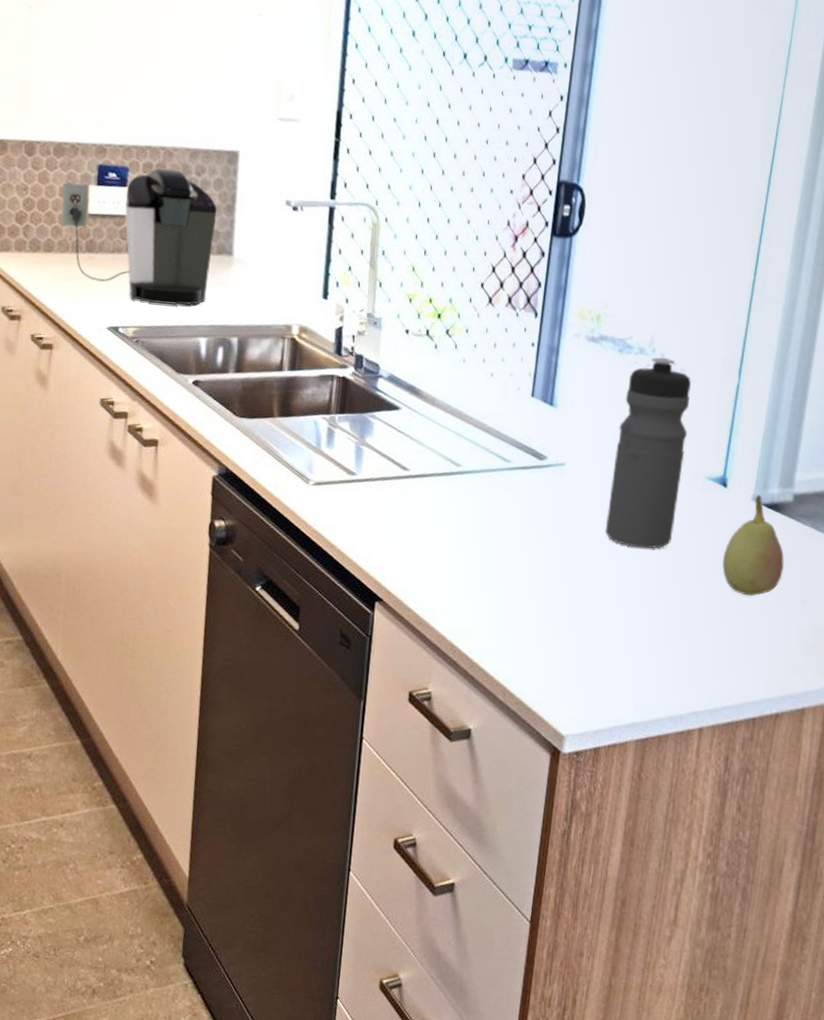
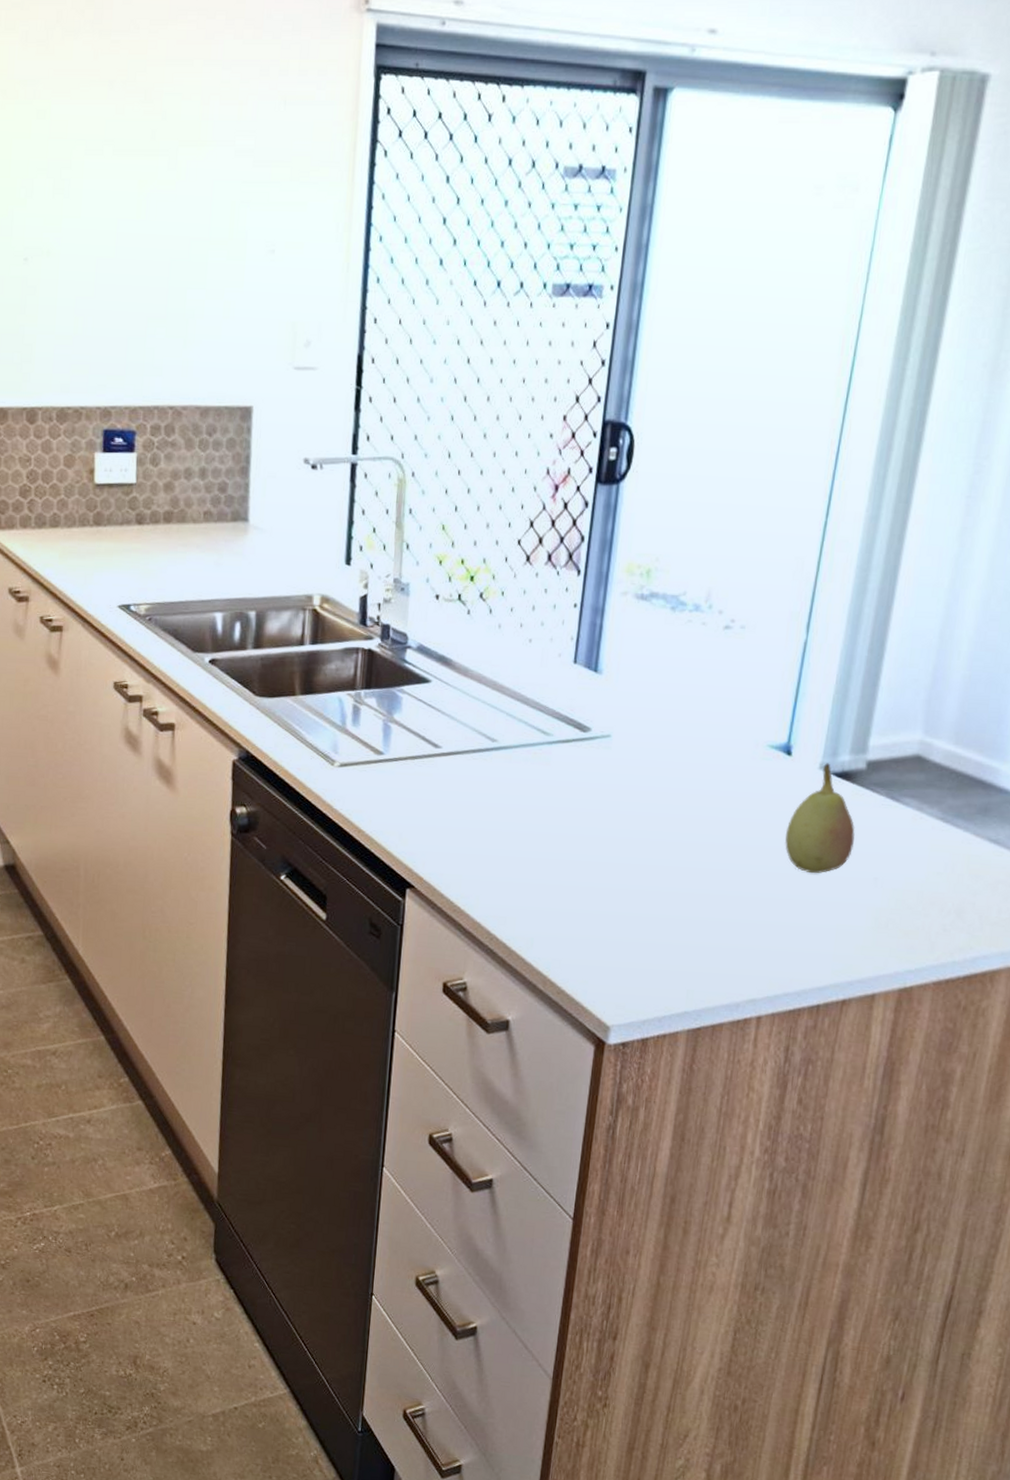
coffee maker: present [61,167,218,306] -> none [66,429,231,579]
water bottle: present [605,357,691,549] -> none [654,614,752,826]

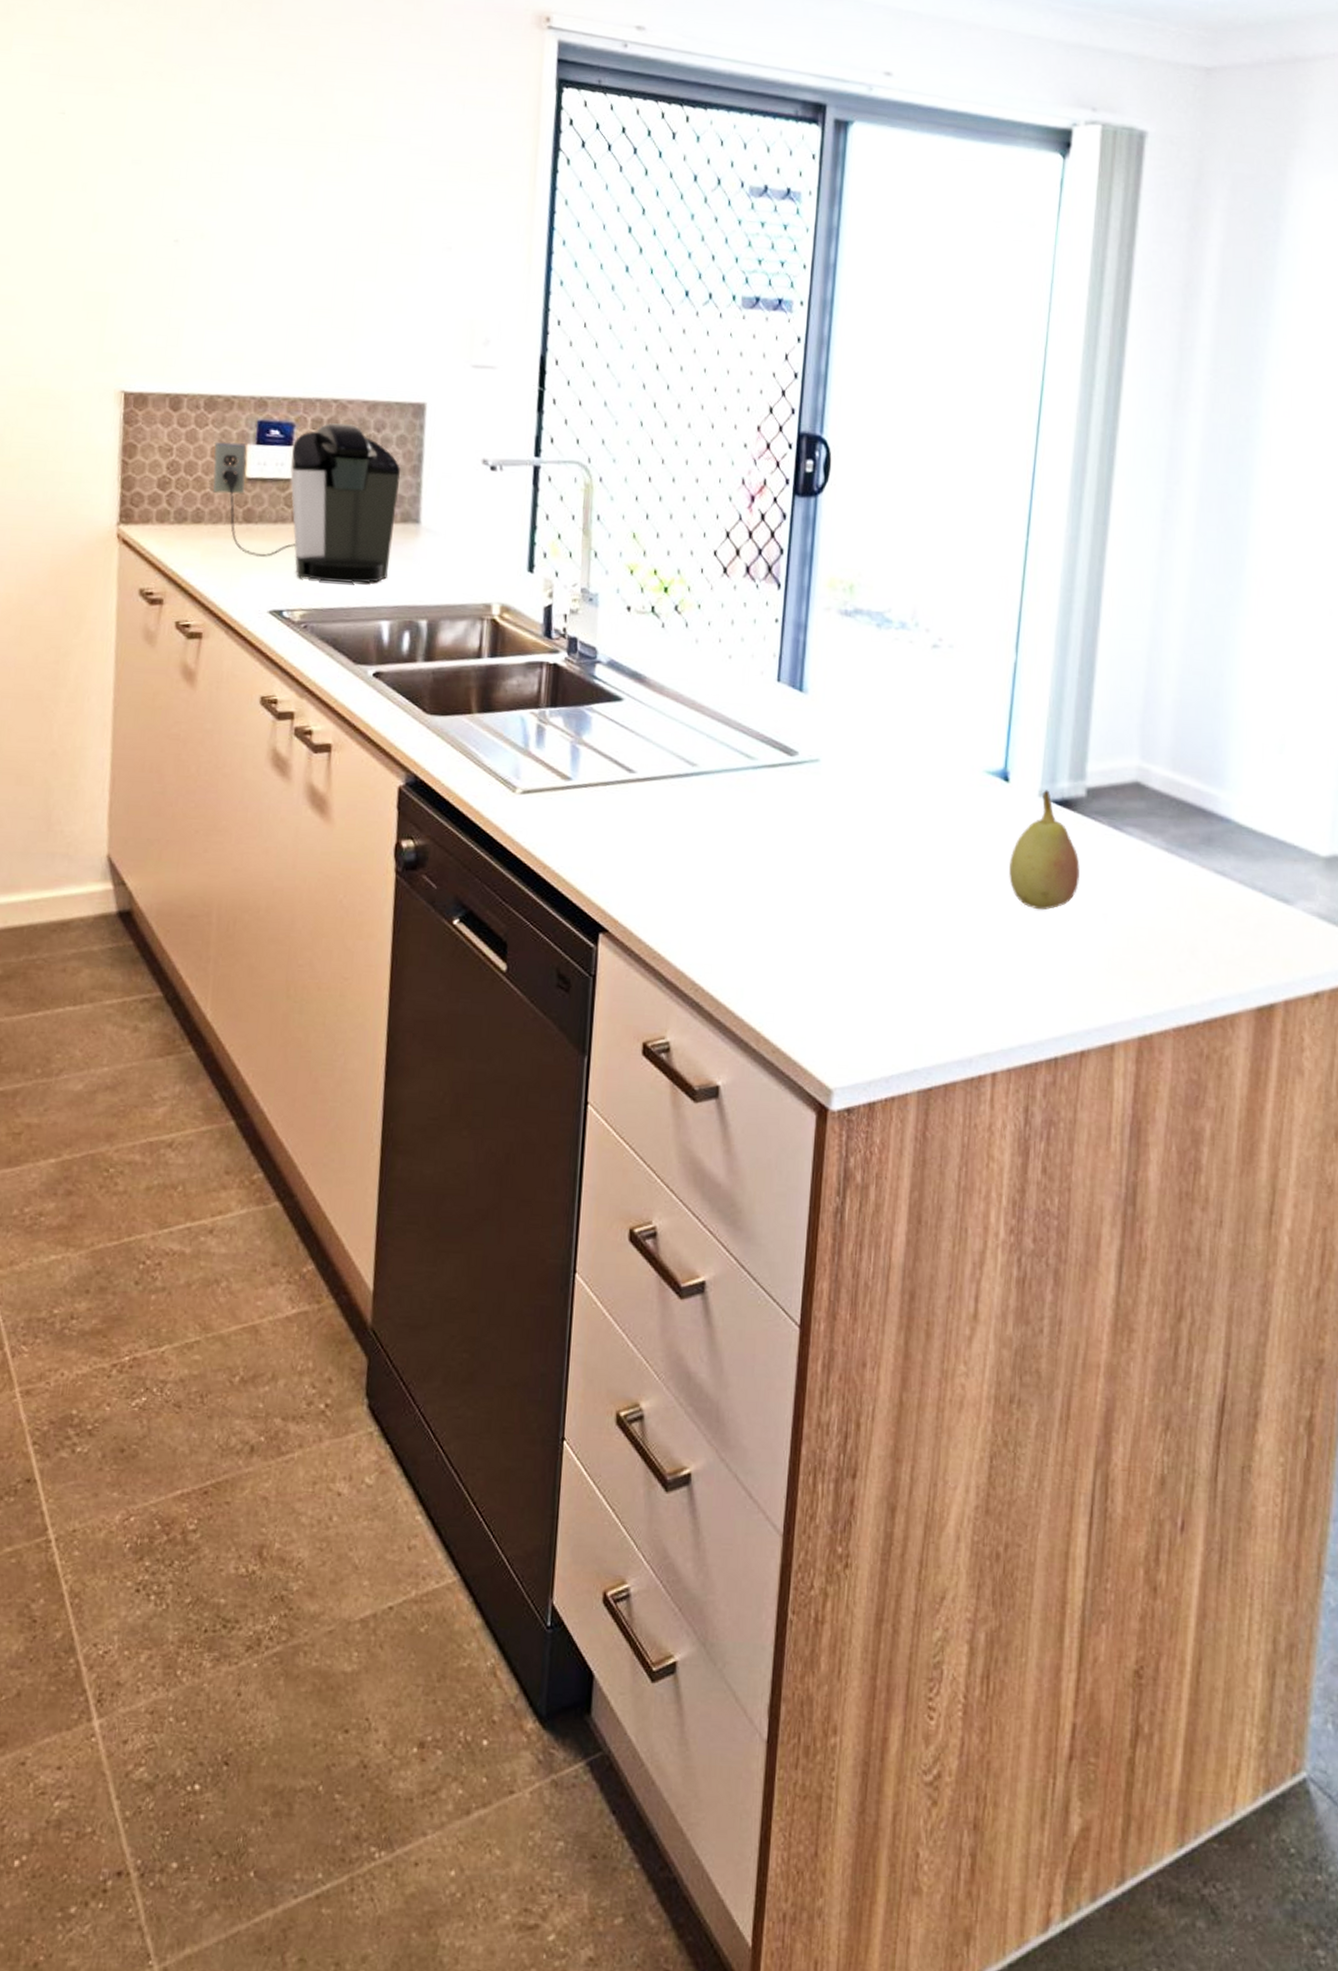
coffee maker: none [66,429,231,579] -> present [213,423,401,583]

